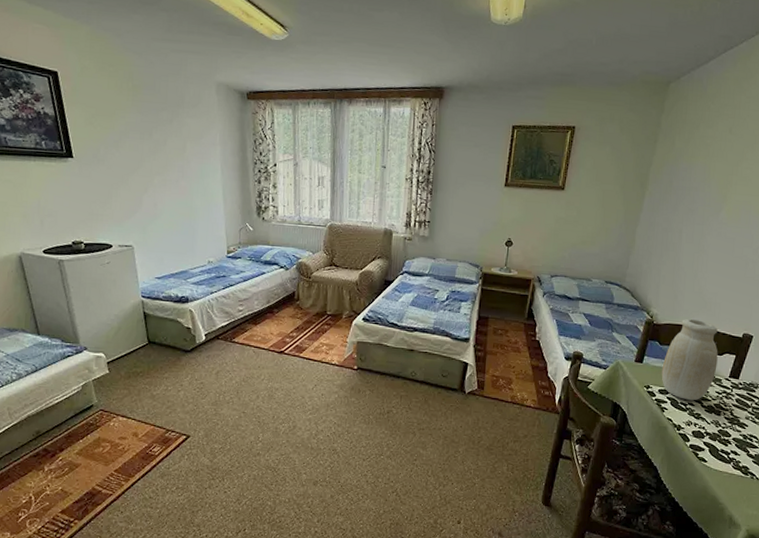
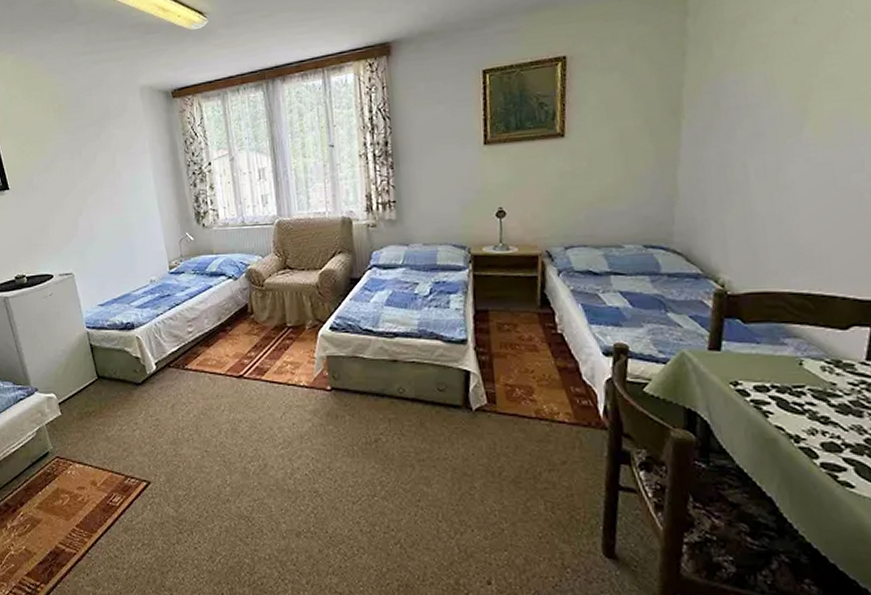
vase: present [661,319,718,401] -> none [752,283,843,399]

